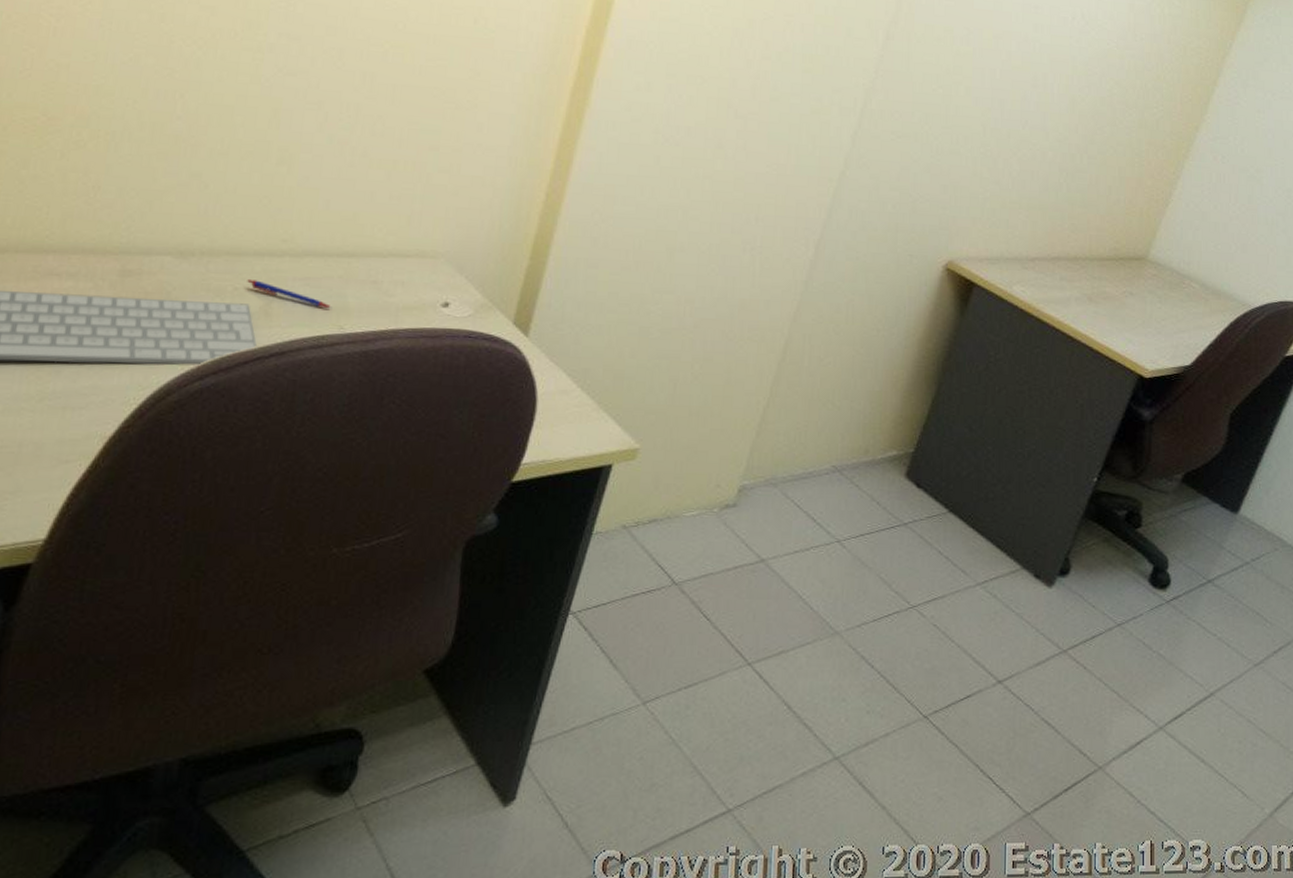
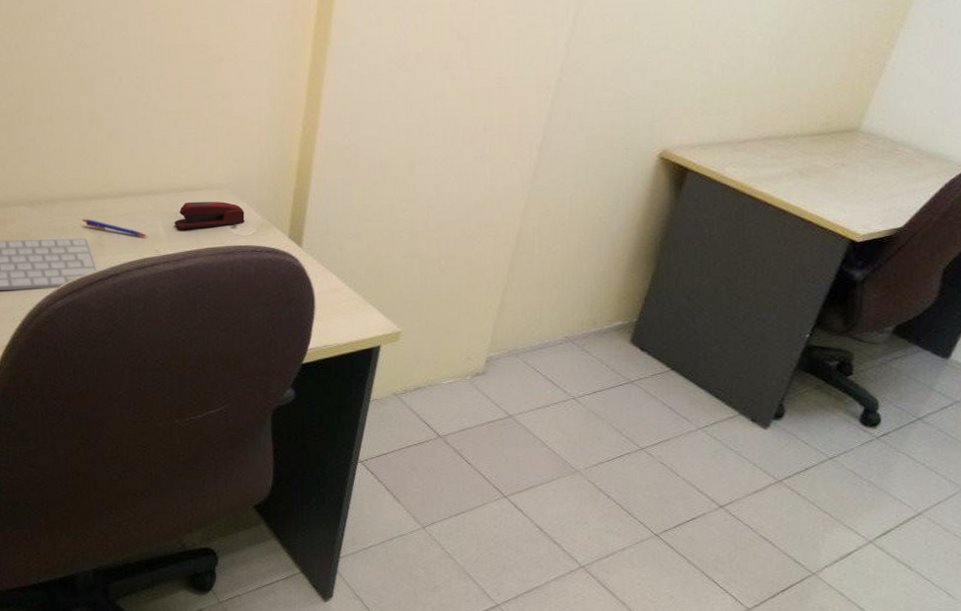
stapler: none [369,270,462,304] -> present [174,201,245,229]

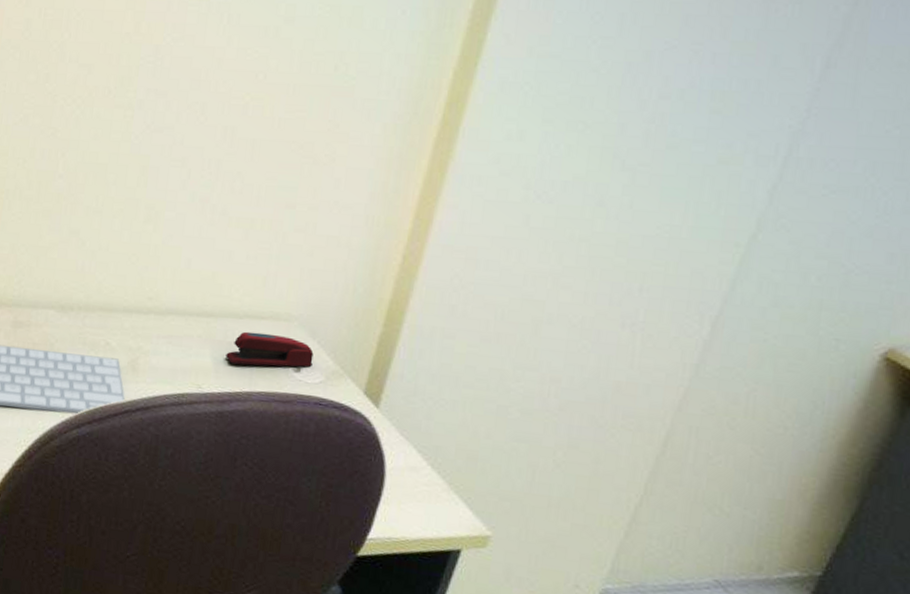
pen: present [82,219,148,237] -> none [117,335,192,368]

